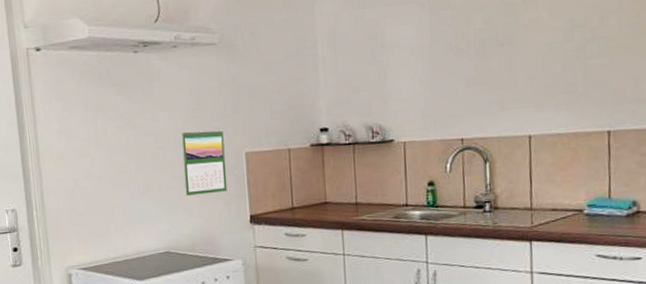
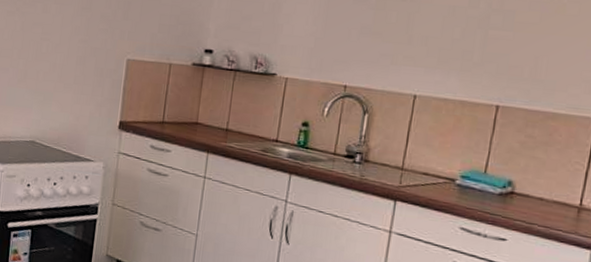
calendar: present [181,128,228,196] -> none [61,27,109,94]

